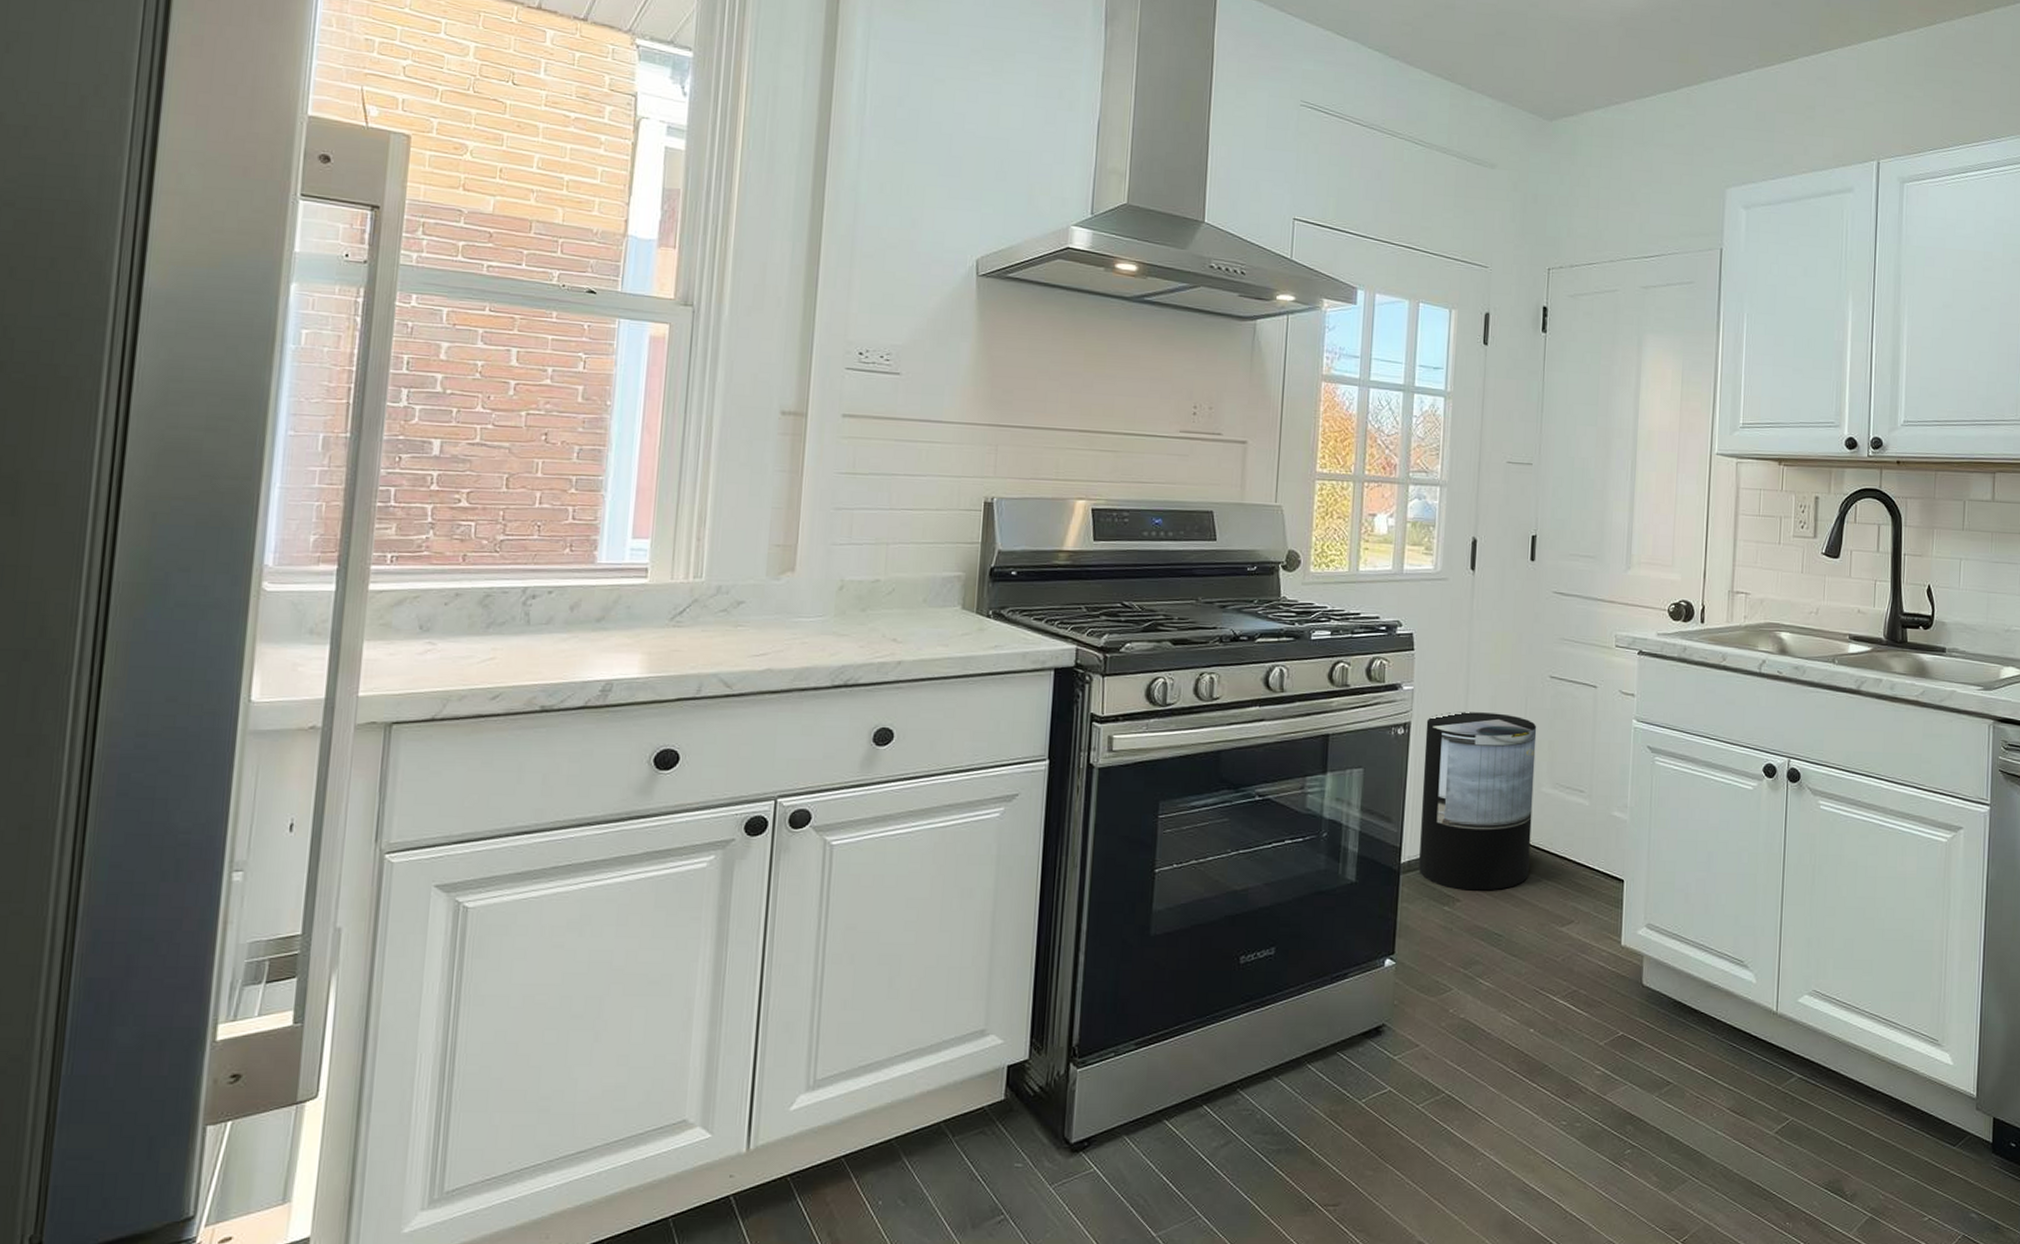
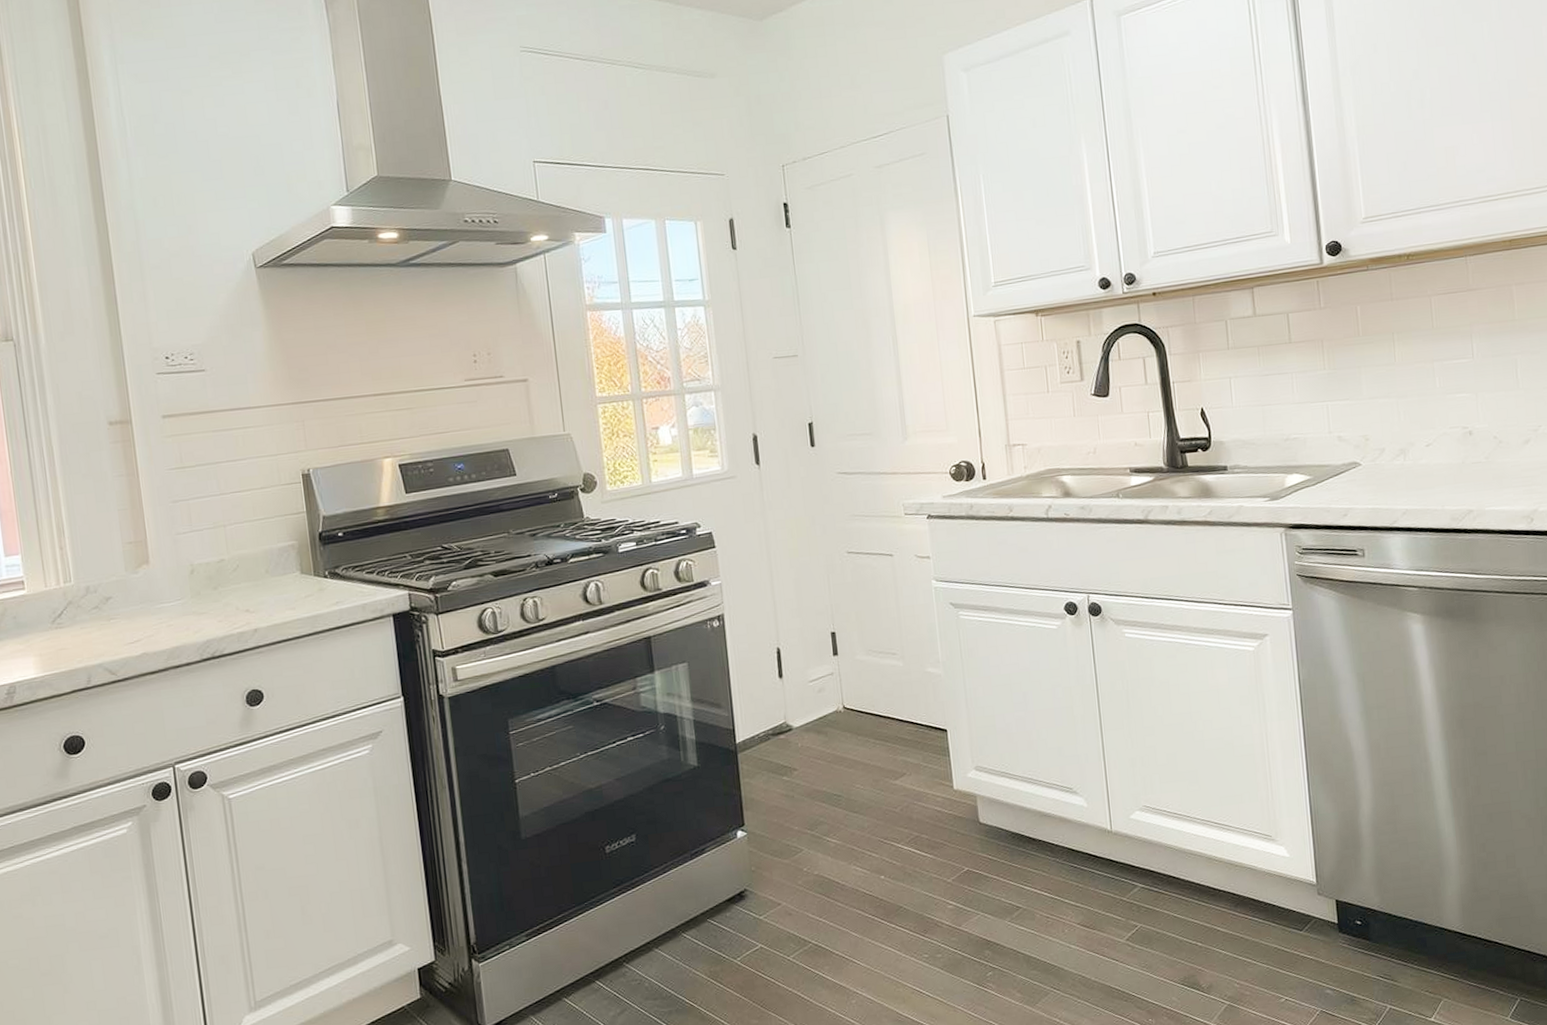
trash can: present [1419,711,1537,891] -> none [738,593,857,760]

